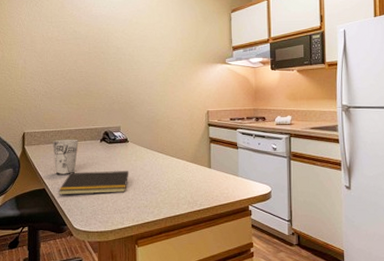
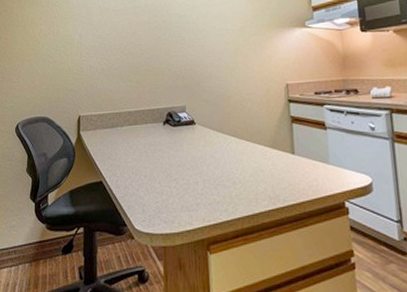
cup: present [52,139,79,174] -> none [110,122,139,164]
notepad: present [59,171,129,195] -> none [117,159,198,189]

